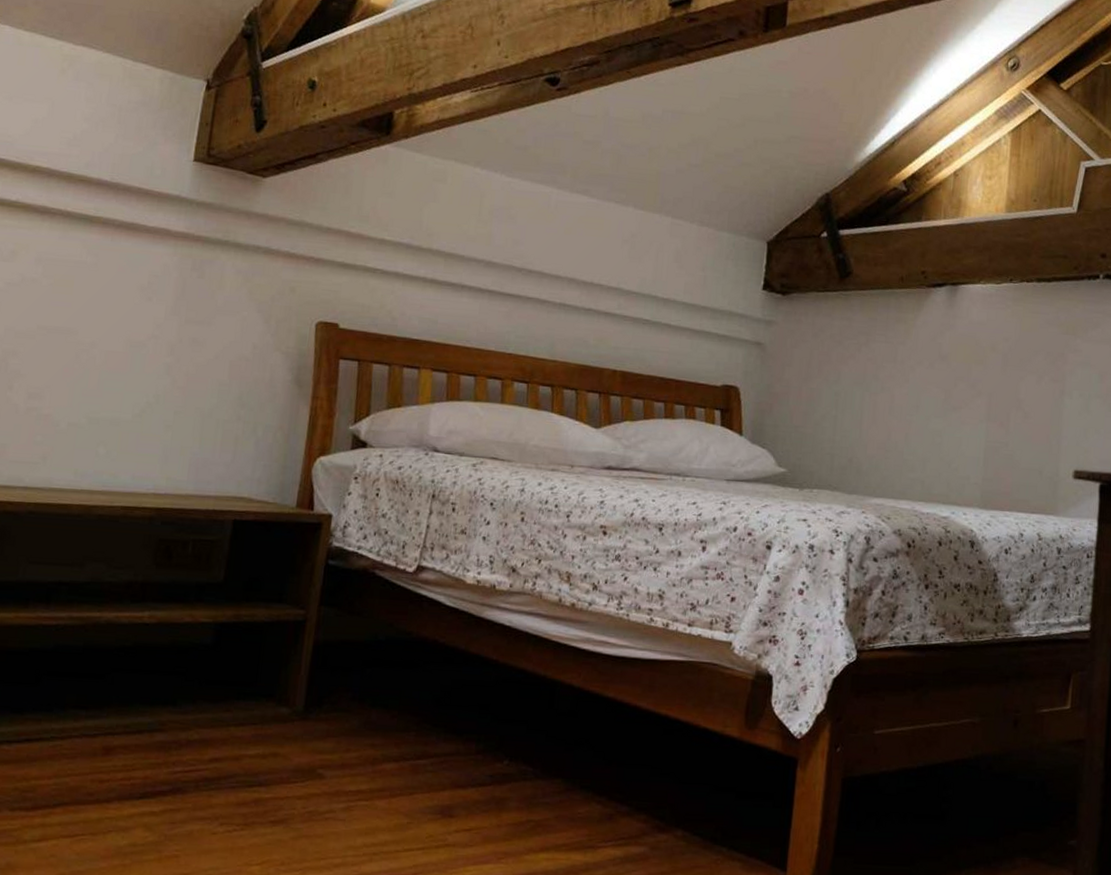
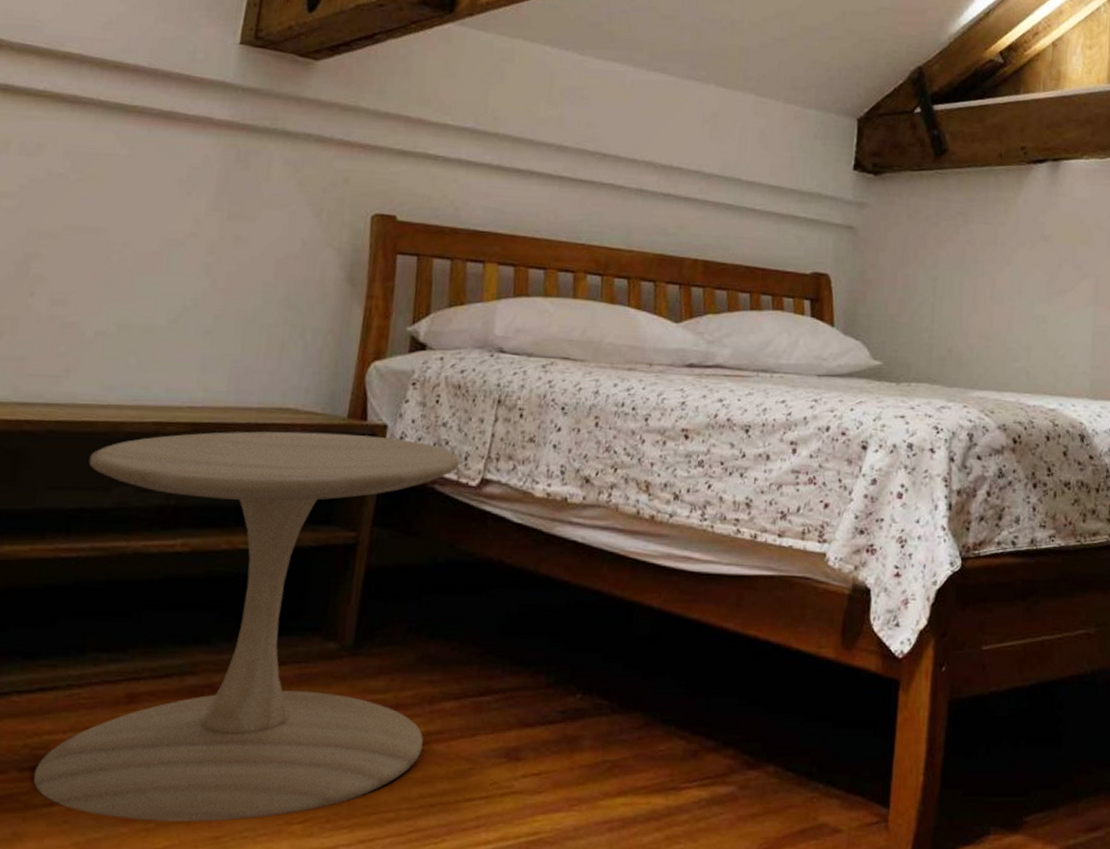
side table: none [23,517,398,861] -> present [32,431,460,821]

